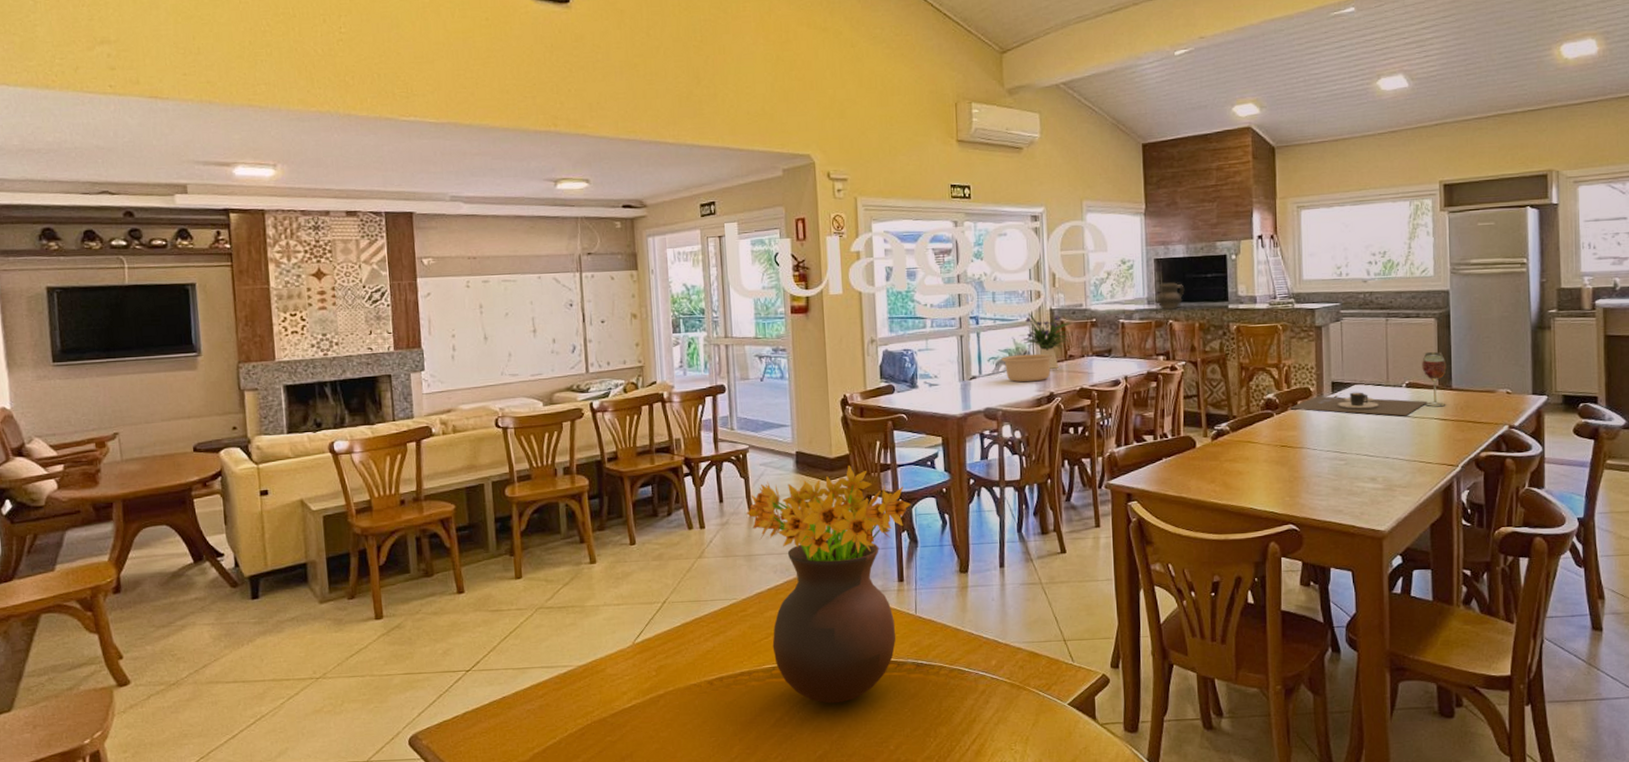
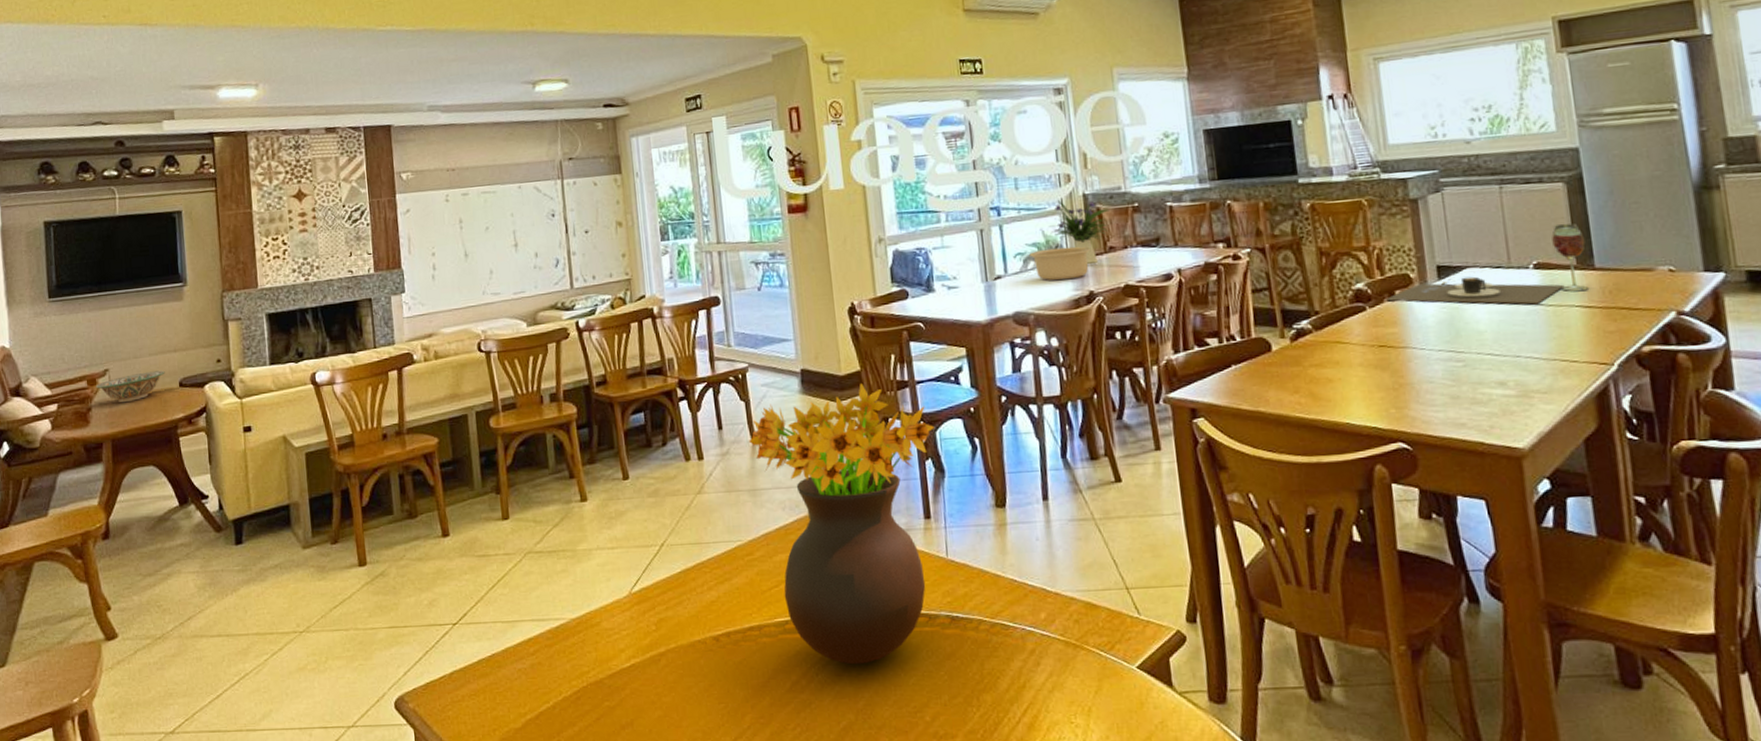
decorative bowl: none [104,435,179,466] -> present [95,370,165,403]
ceramic jug: present [1157,282,1185,311] -> none [1210,156,1243,190]

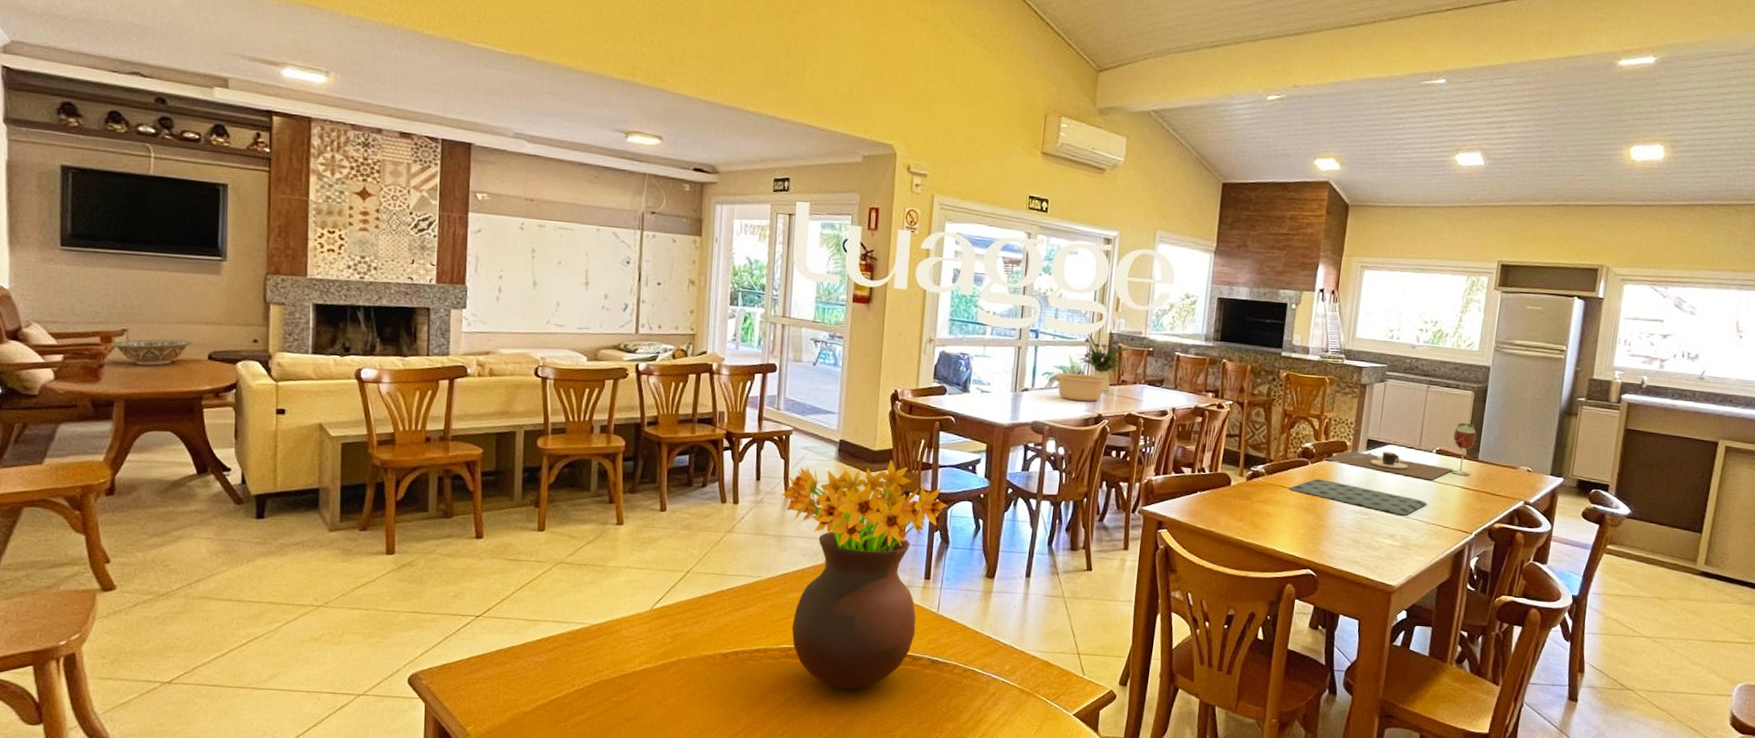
placemat: none [1348,325,1540,356] -> present [1288,479,1428,516]

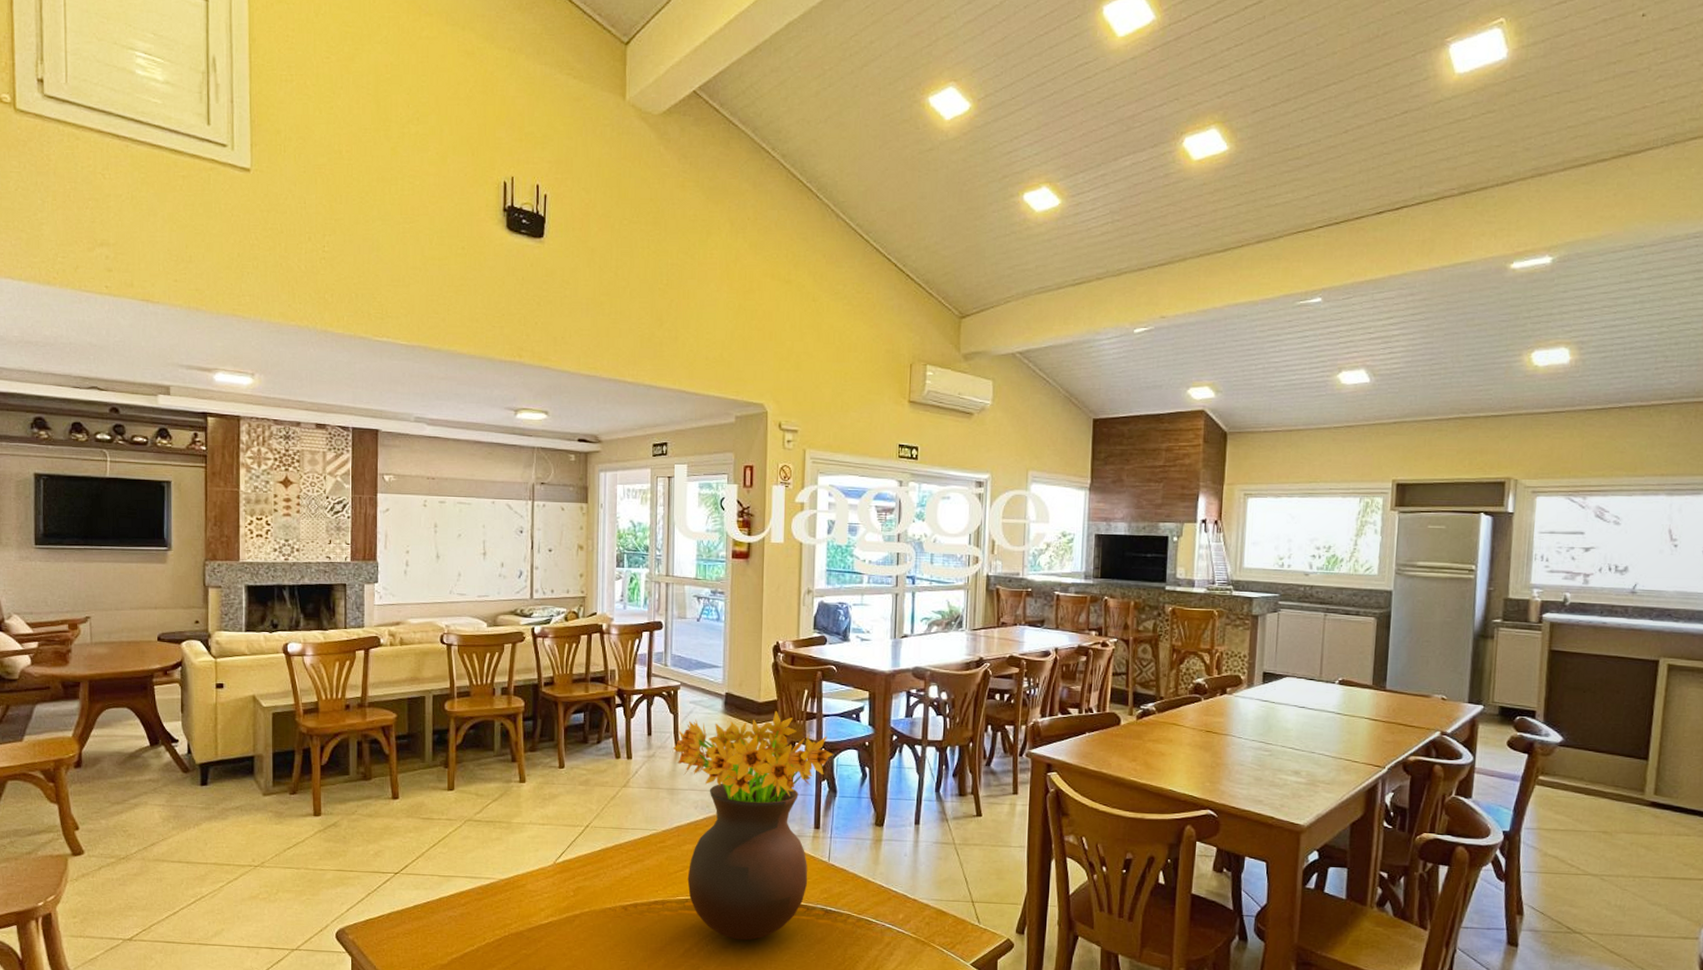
decorative bowl: present [110,339,193,366] -> none [76,623,145,649]
bowl: present [1055,373,1107,402] -> none [934,617,987,646]
flower arrangement: present [1076,334,1128,392] -> none [954,578,1006,634]
placemat: present [1288,479,1428,516] -> none [1182,715,1333,751]
place setting: present [1324,451,1454,481] -> none [1217,684,1360,713]
wineglass: present [1451,423,1477,476] -> none [1357,651,1383,707]

